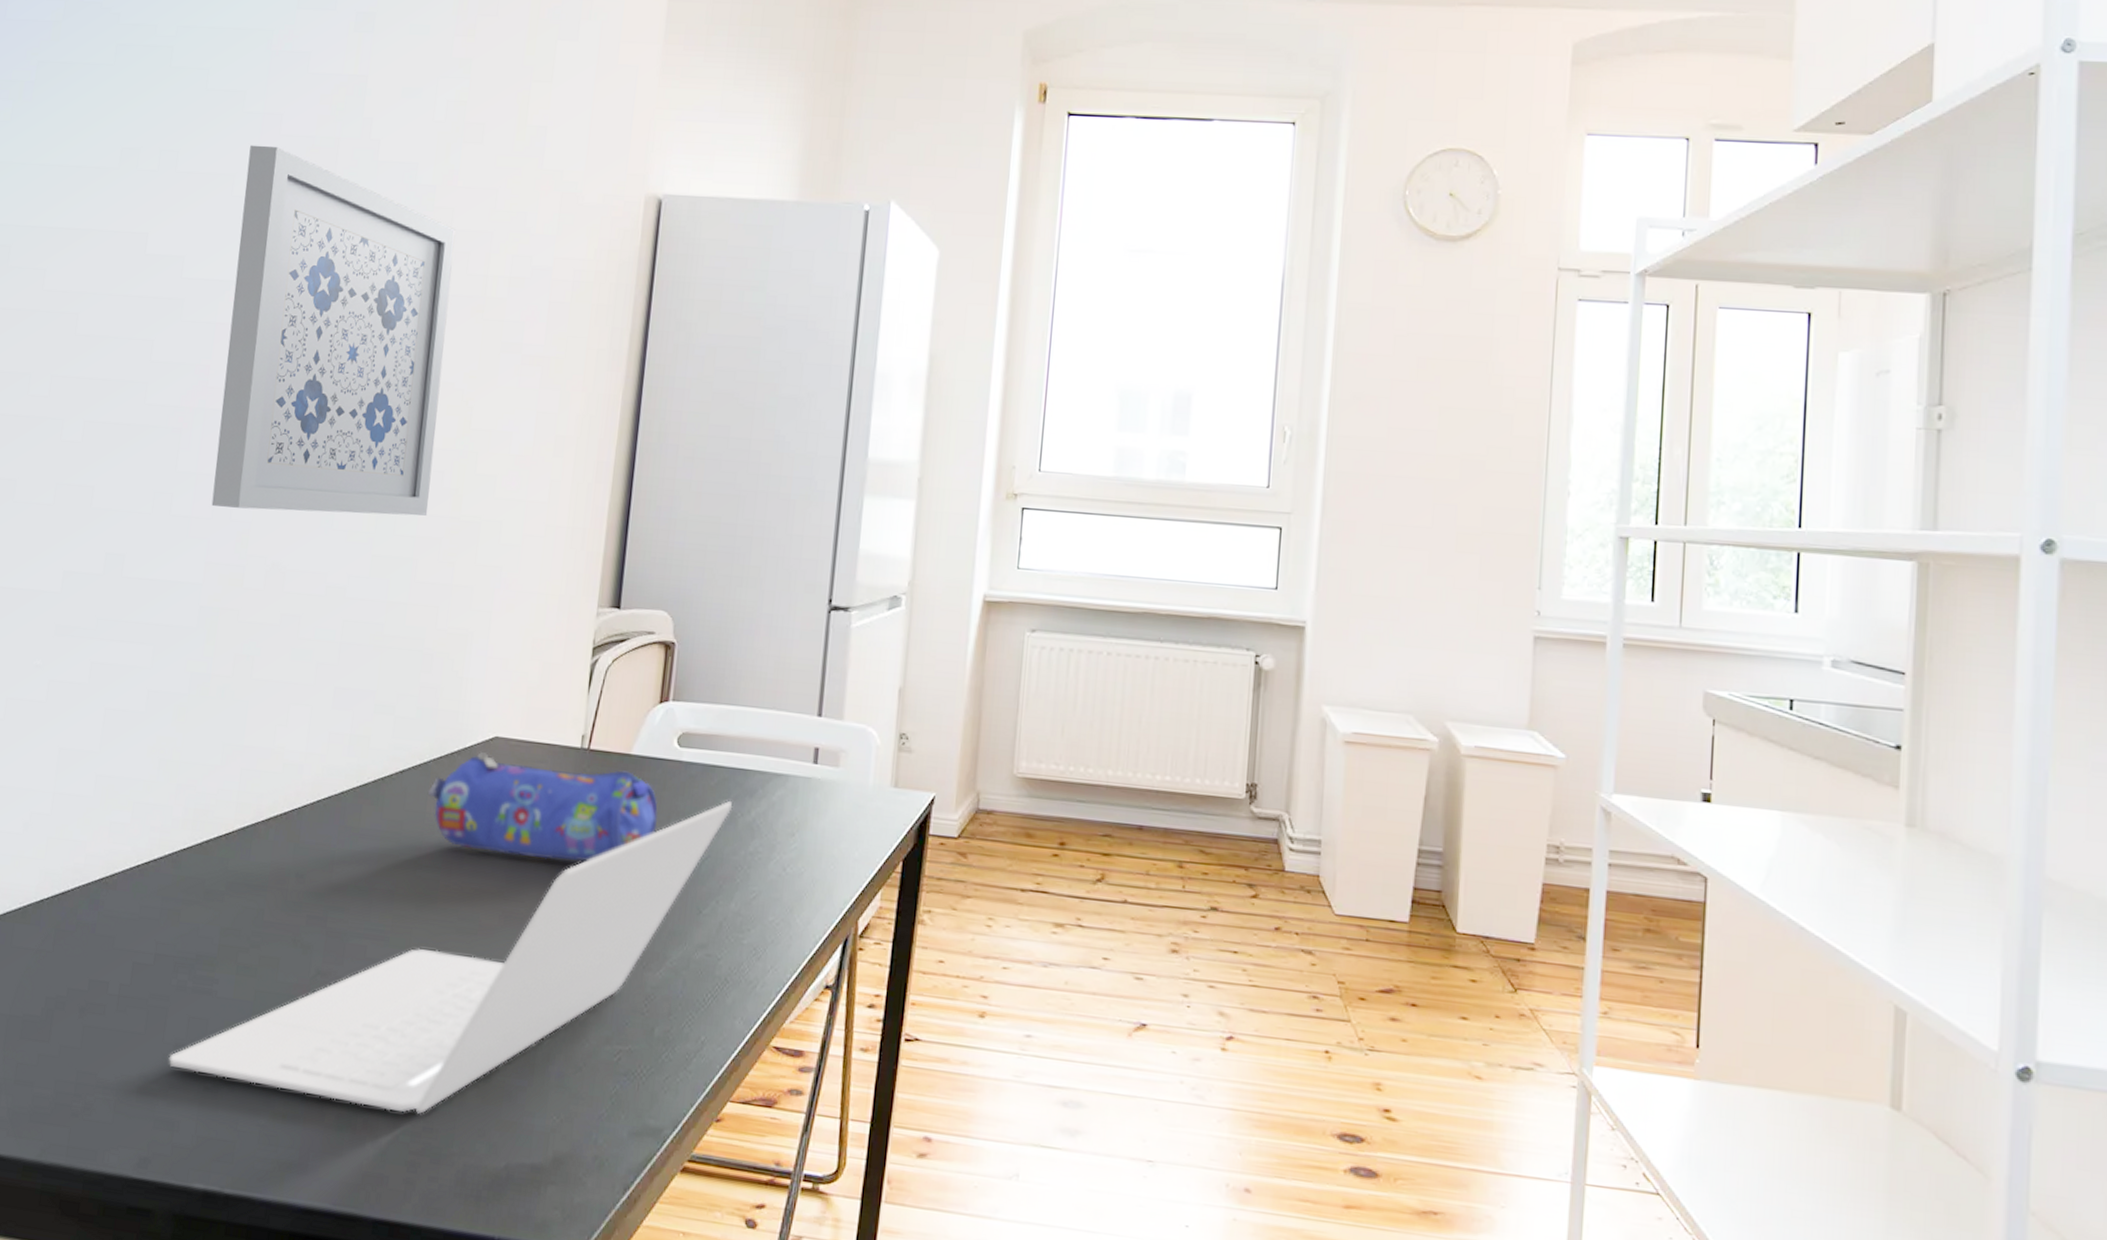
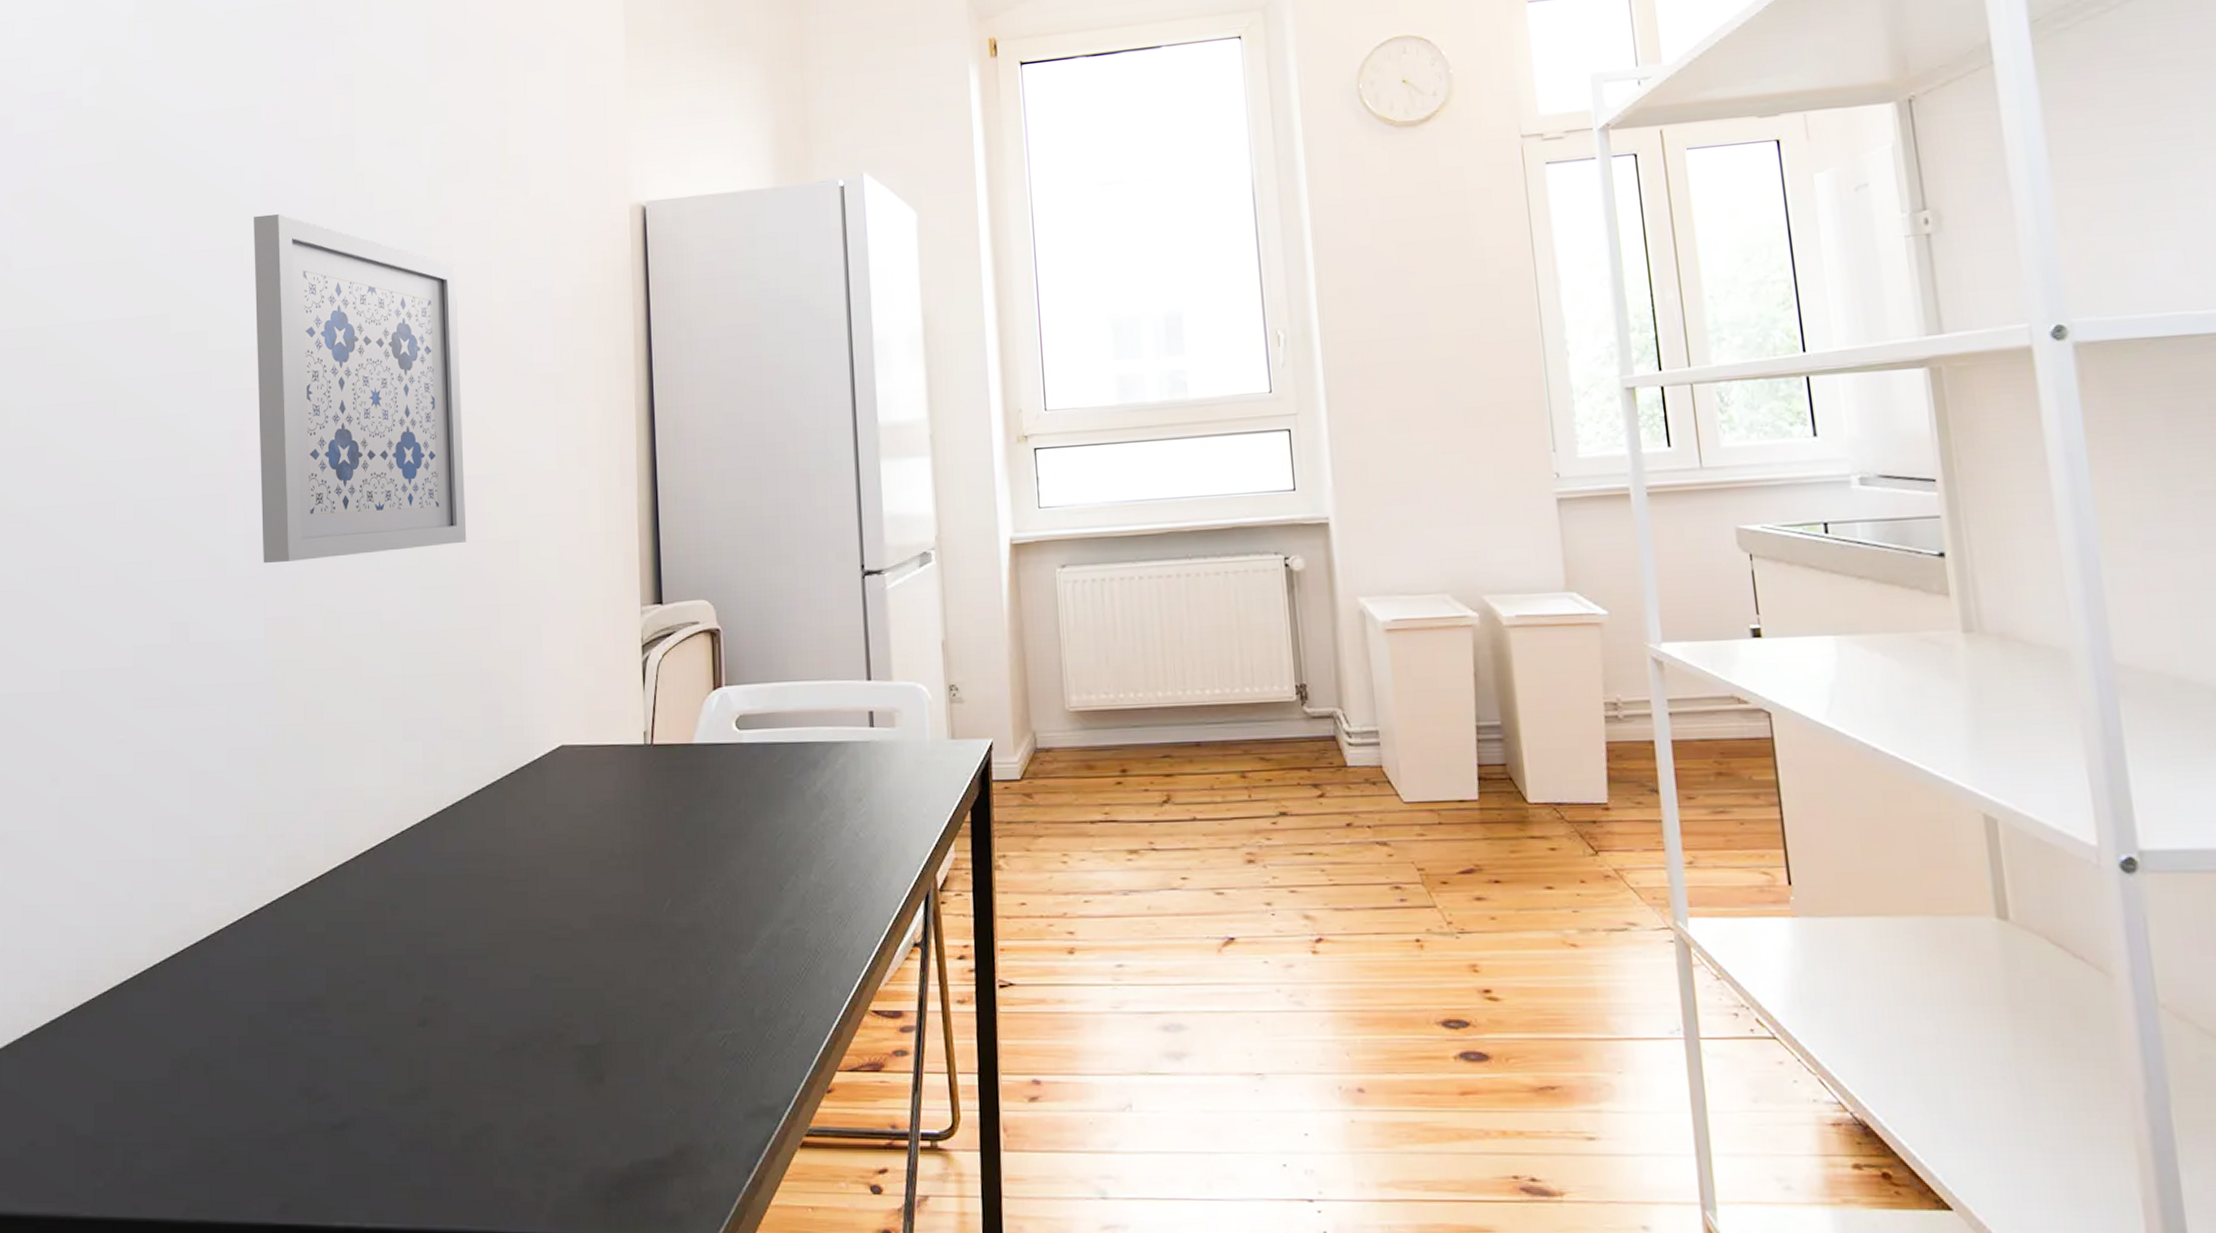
laptop: present [168,791,733,1114] -> none [294,774,799,1125]
pencil case: present [427,751,658,862] -> none [504,760,729,858]

